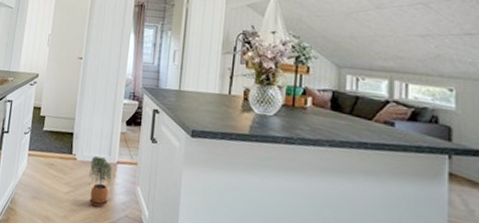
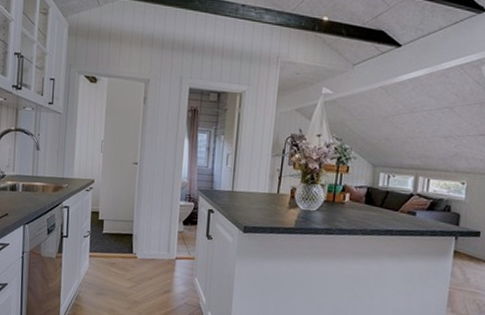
potted plant: present [88,156,112,207] -> none [149,254,172,298]

